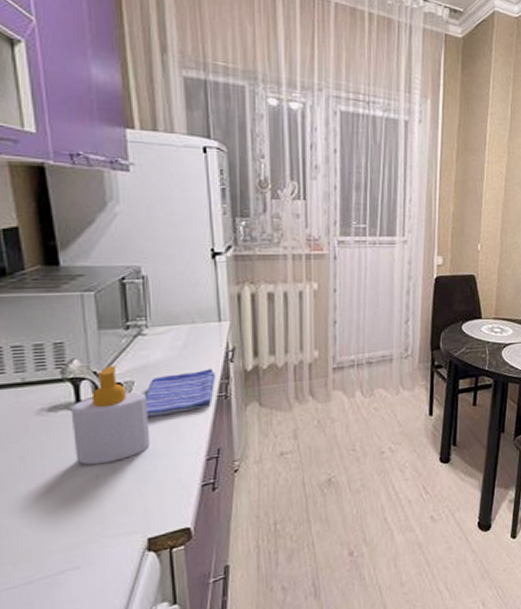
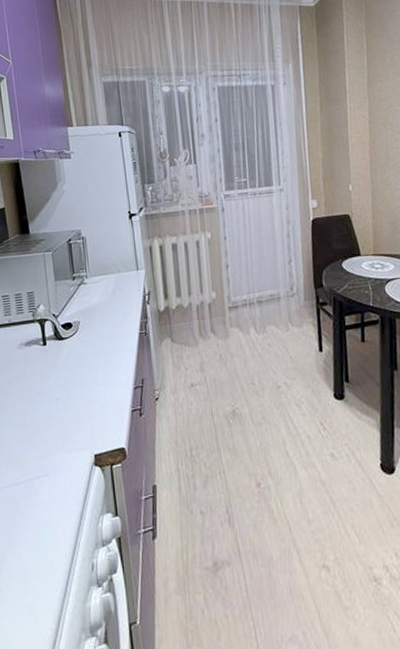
soap bottle: present [70,365,151,465] -> none [39,309,93,390]
dish towel: present [144,368,216,417] -> none [87,310,137,351]

